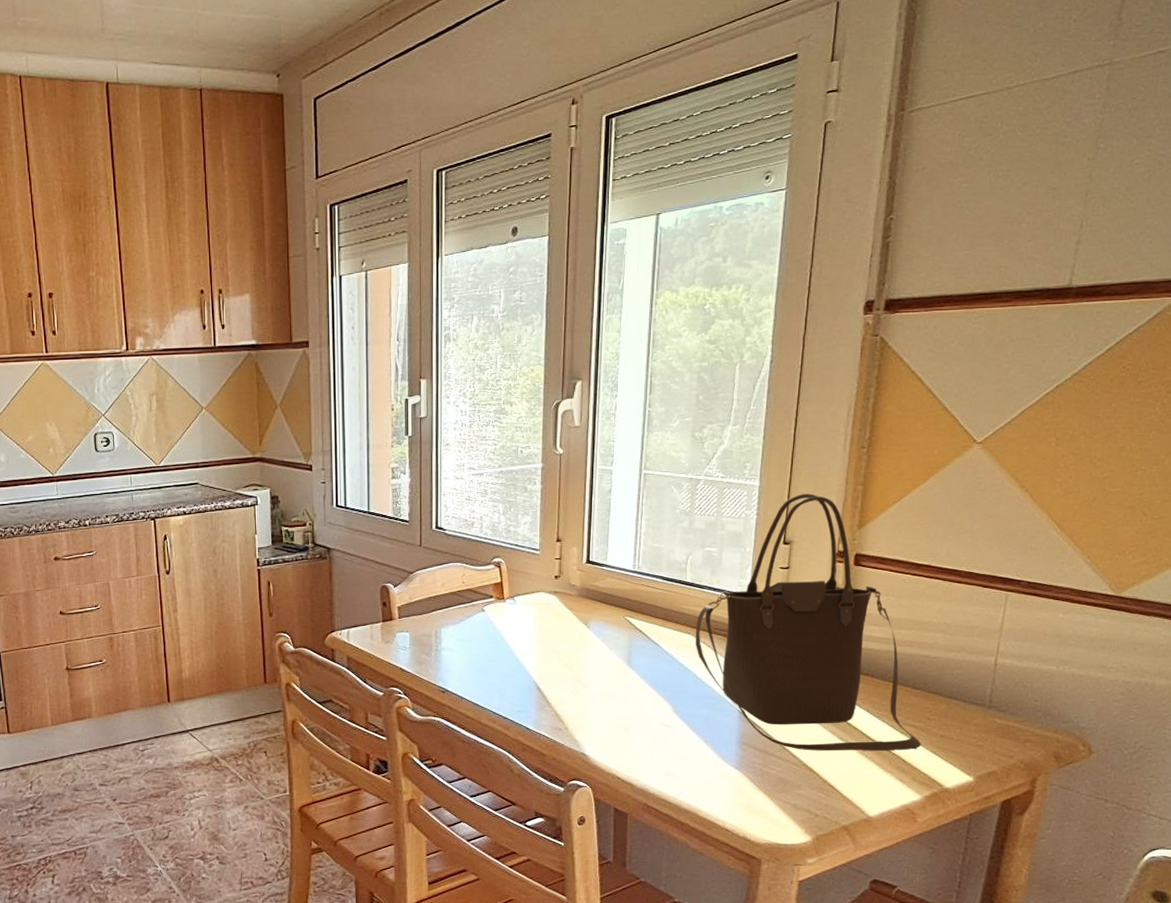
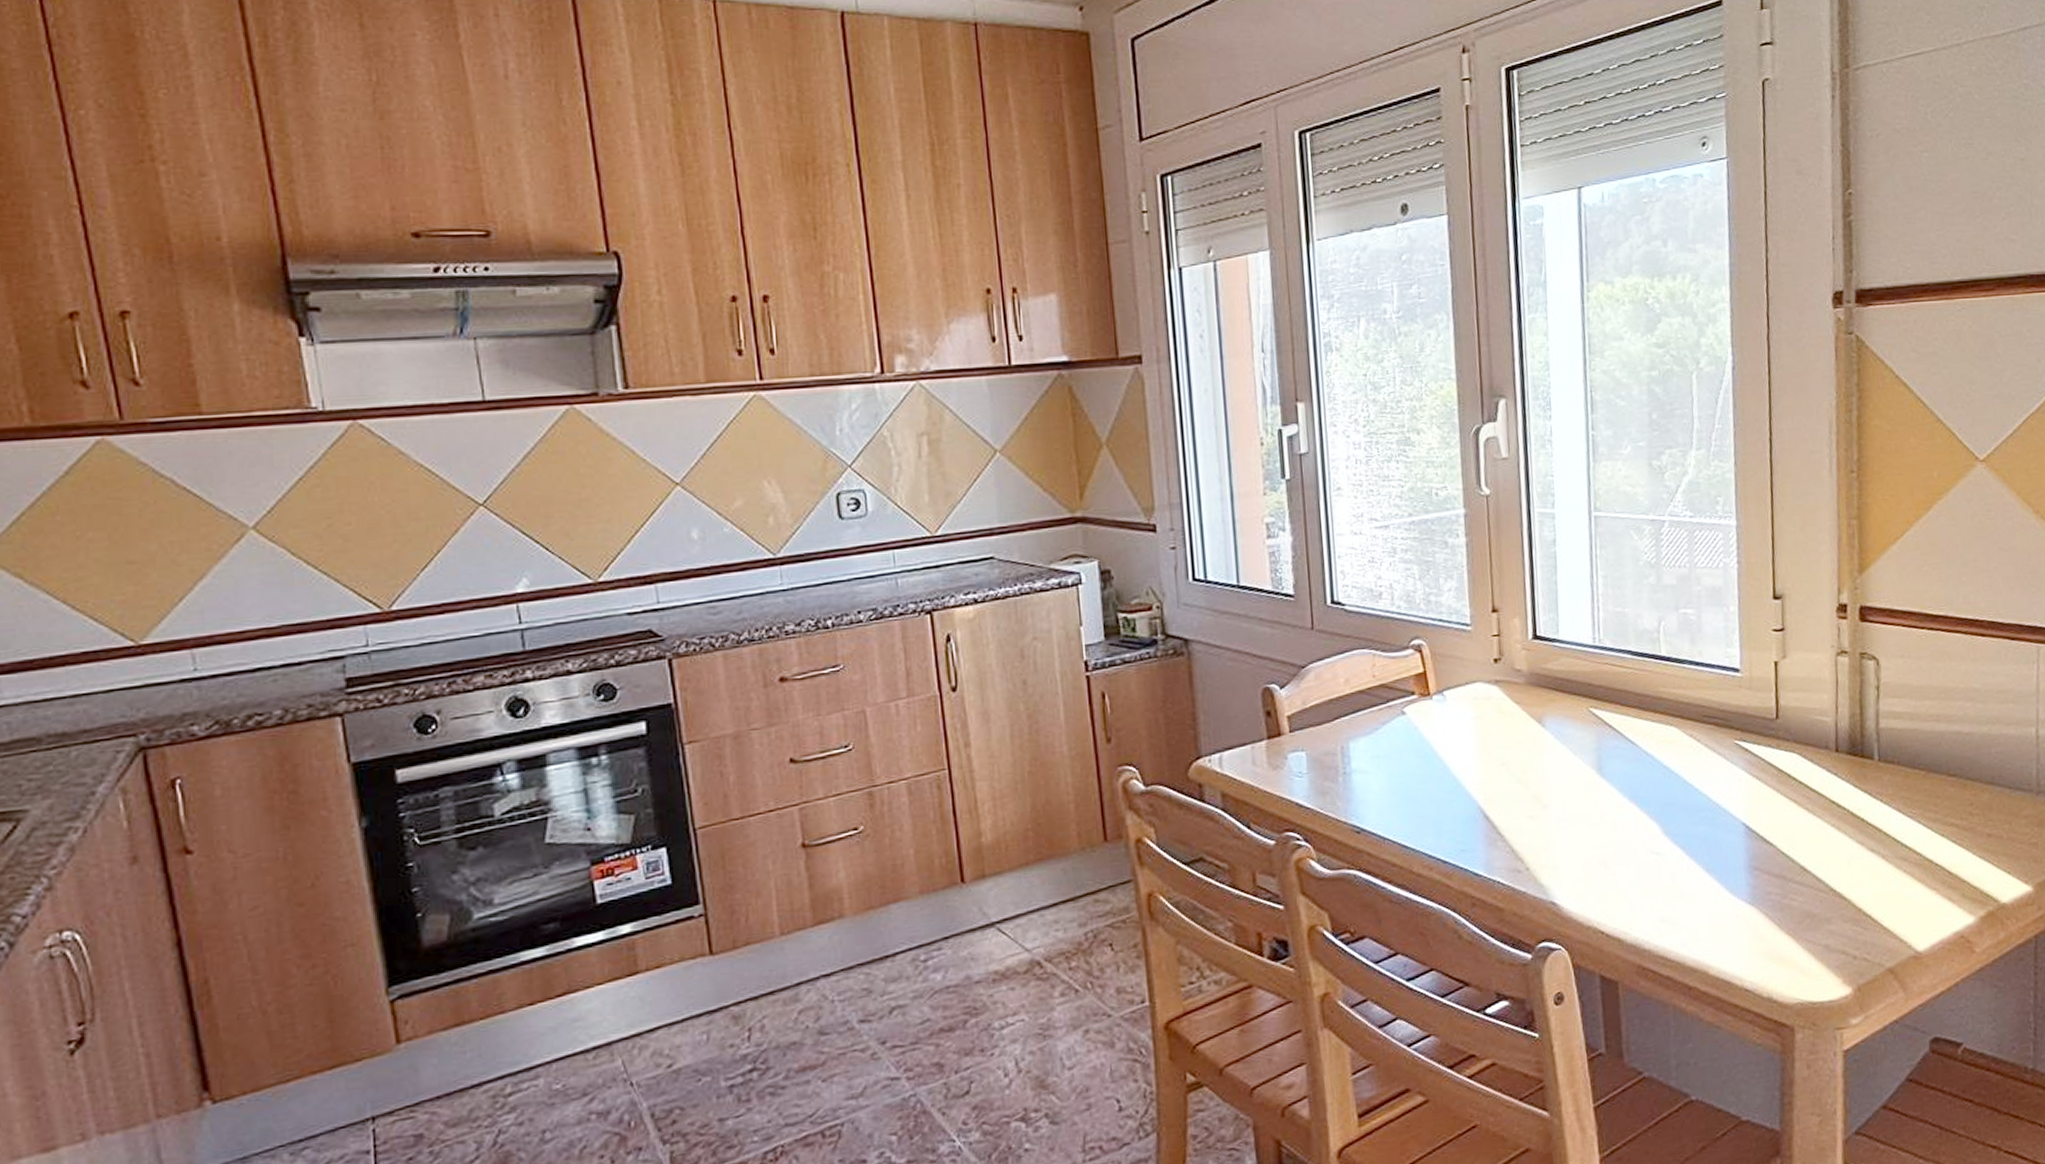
tote bag: present [695,494,921,751] -> none [1679,532,1966,871]

